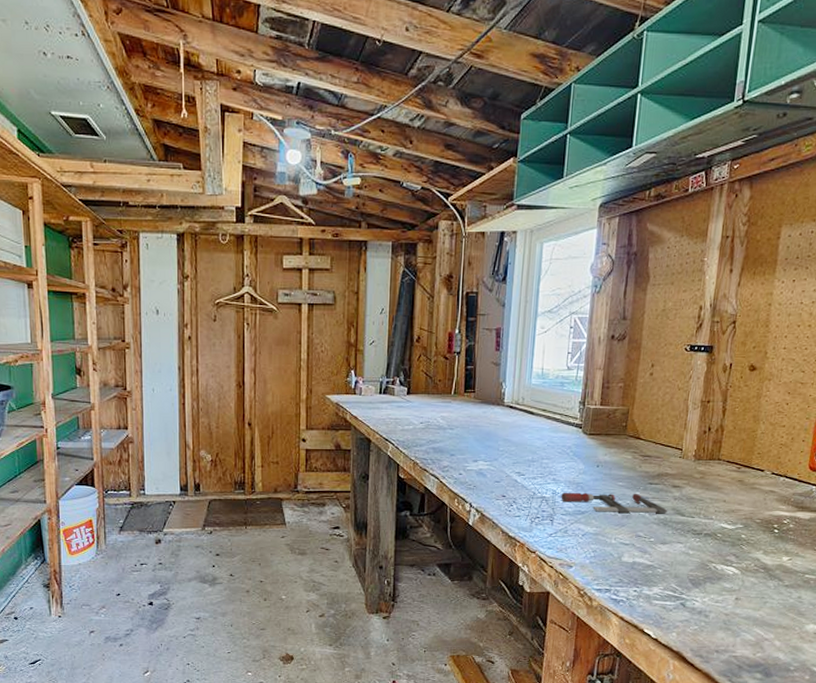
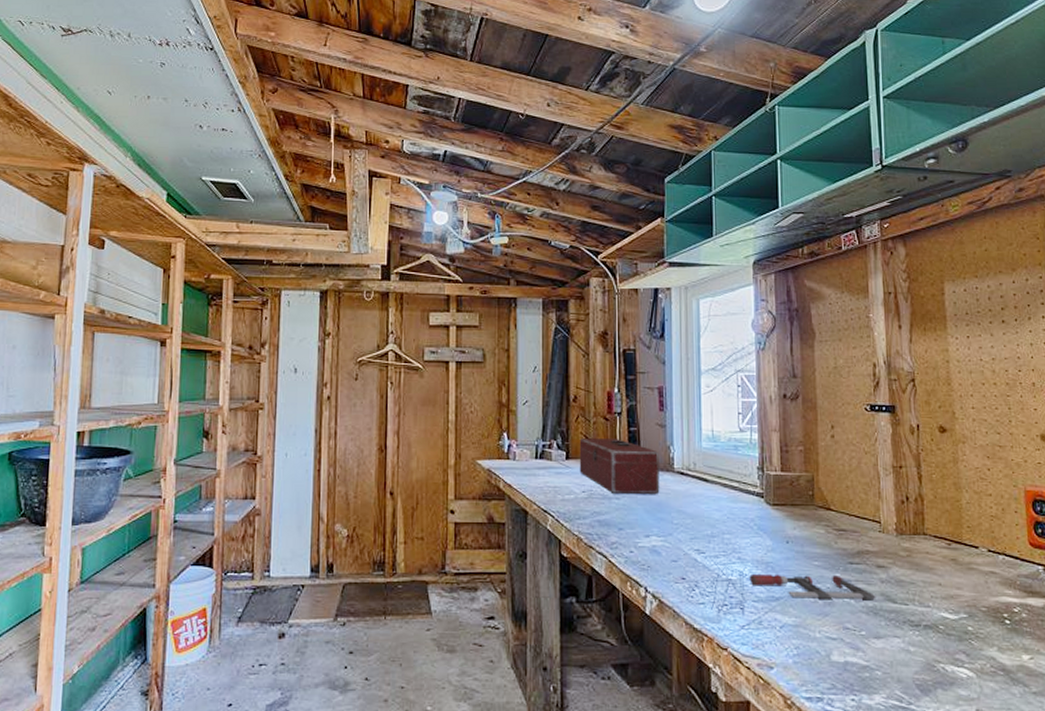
toolbox: none [419,375,492,425] -> present [579,438,660,494]

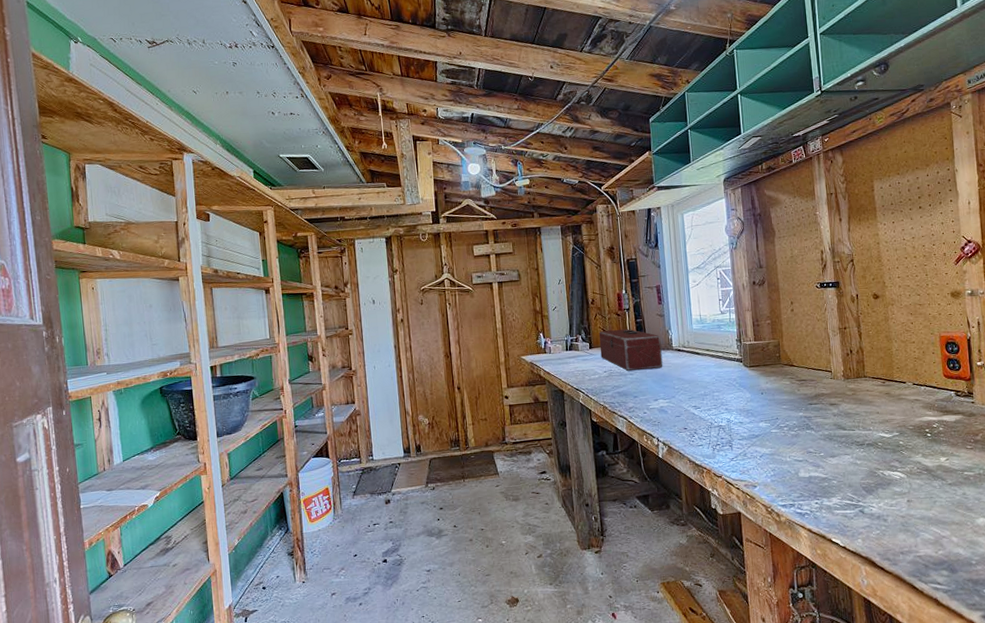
clamp: present [749,573,876,601] -> none [735,414,831,434]

